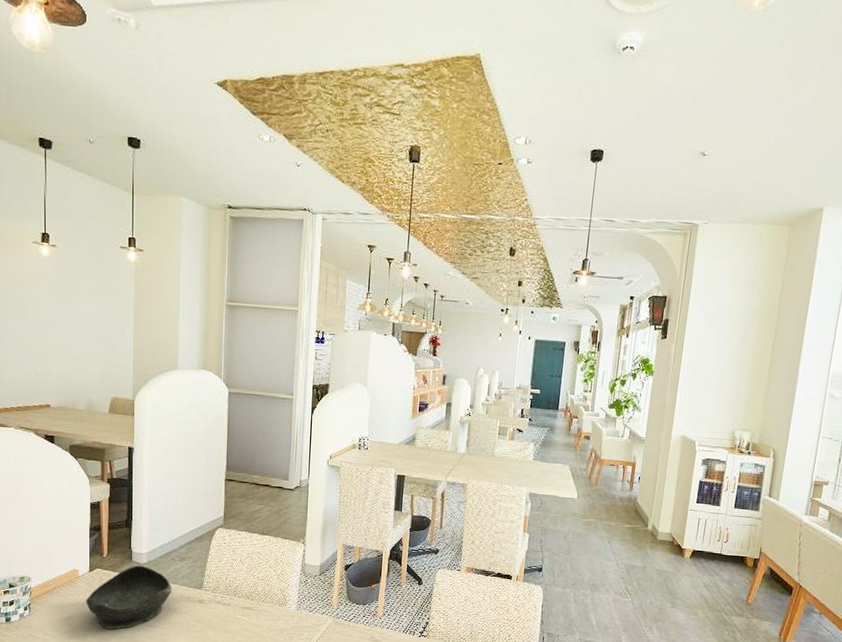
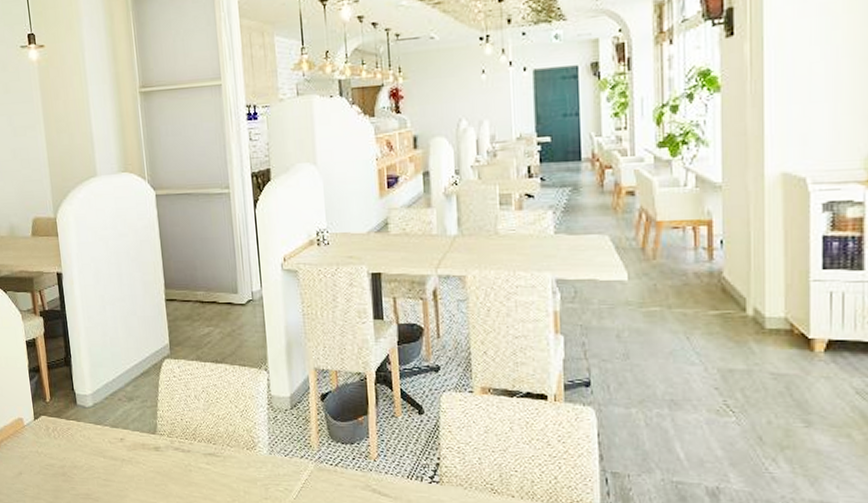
bowl: present [86,565,172,630] -> none [35,409,124,486]

